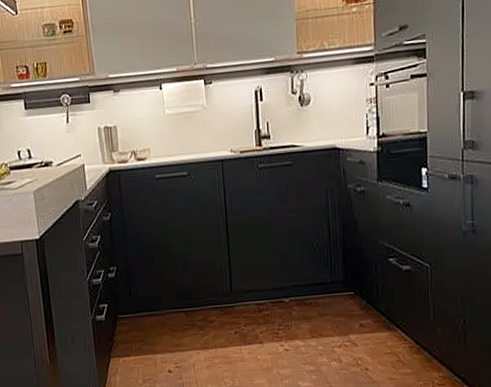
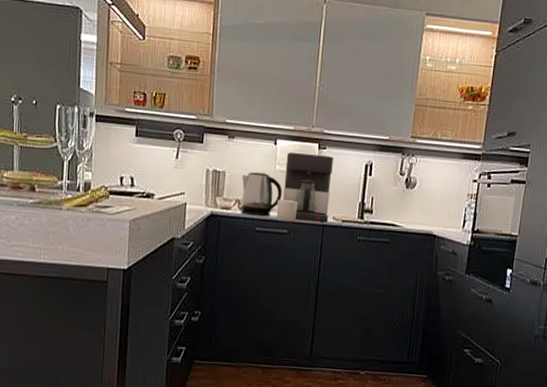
kettle: none [133,119,176,165] -> present [241,171,282,217]
mug: none [172,141,194,165] -> present [276,199,299,223]
coffee maker: none [174,89,226,161] -> present [283,152,334,224]

